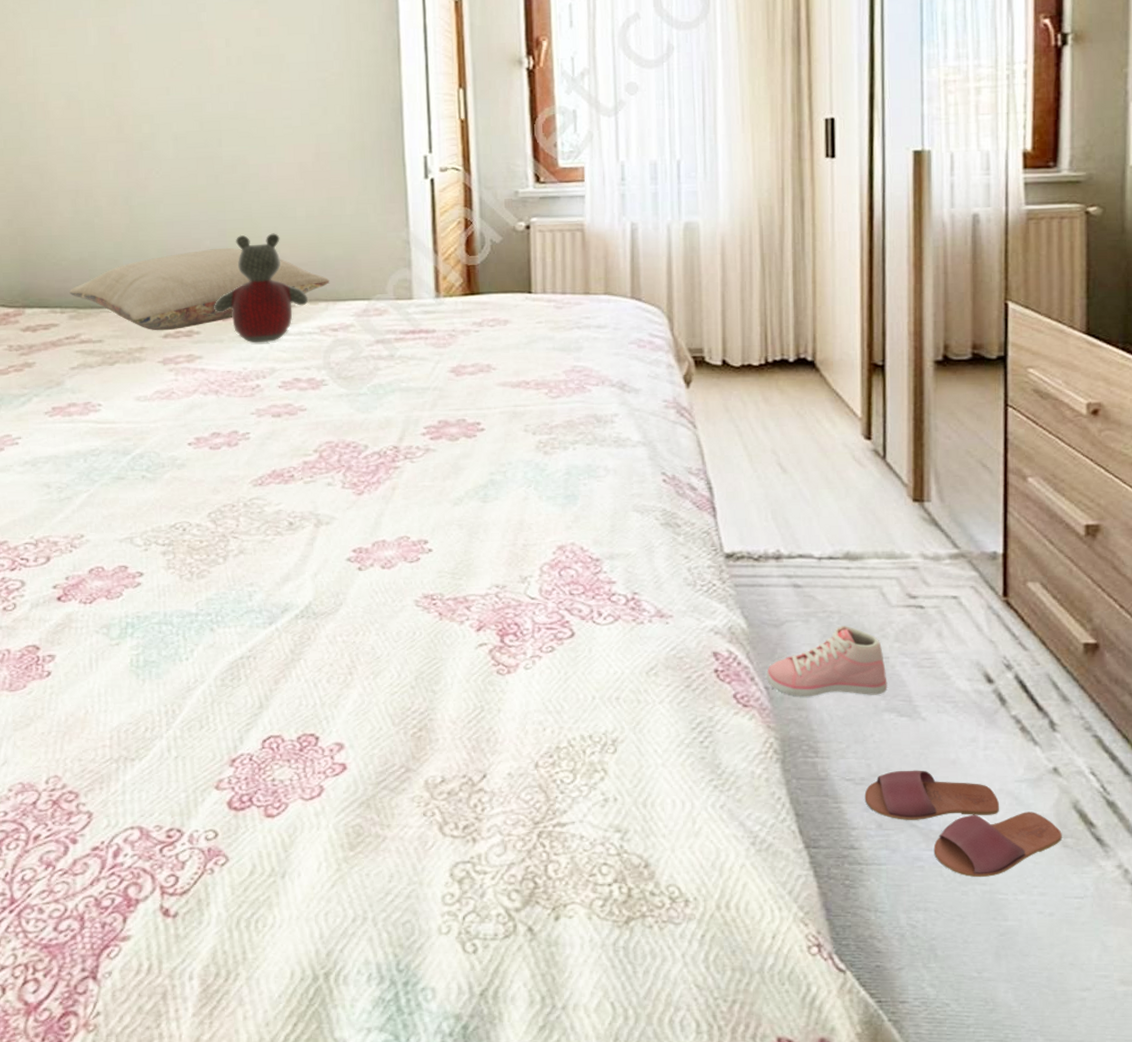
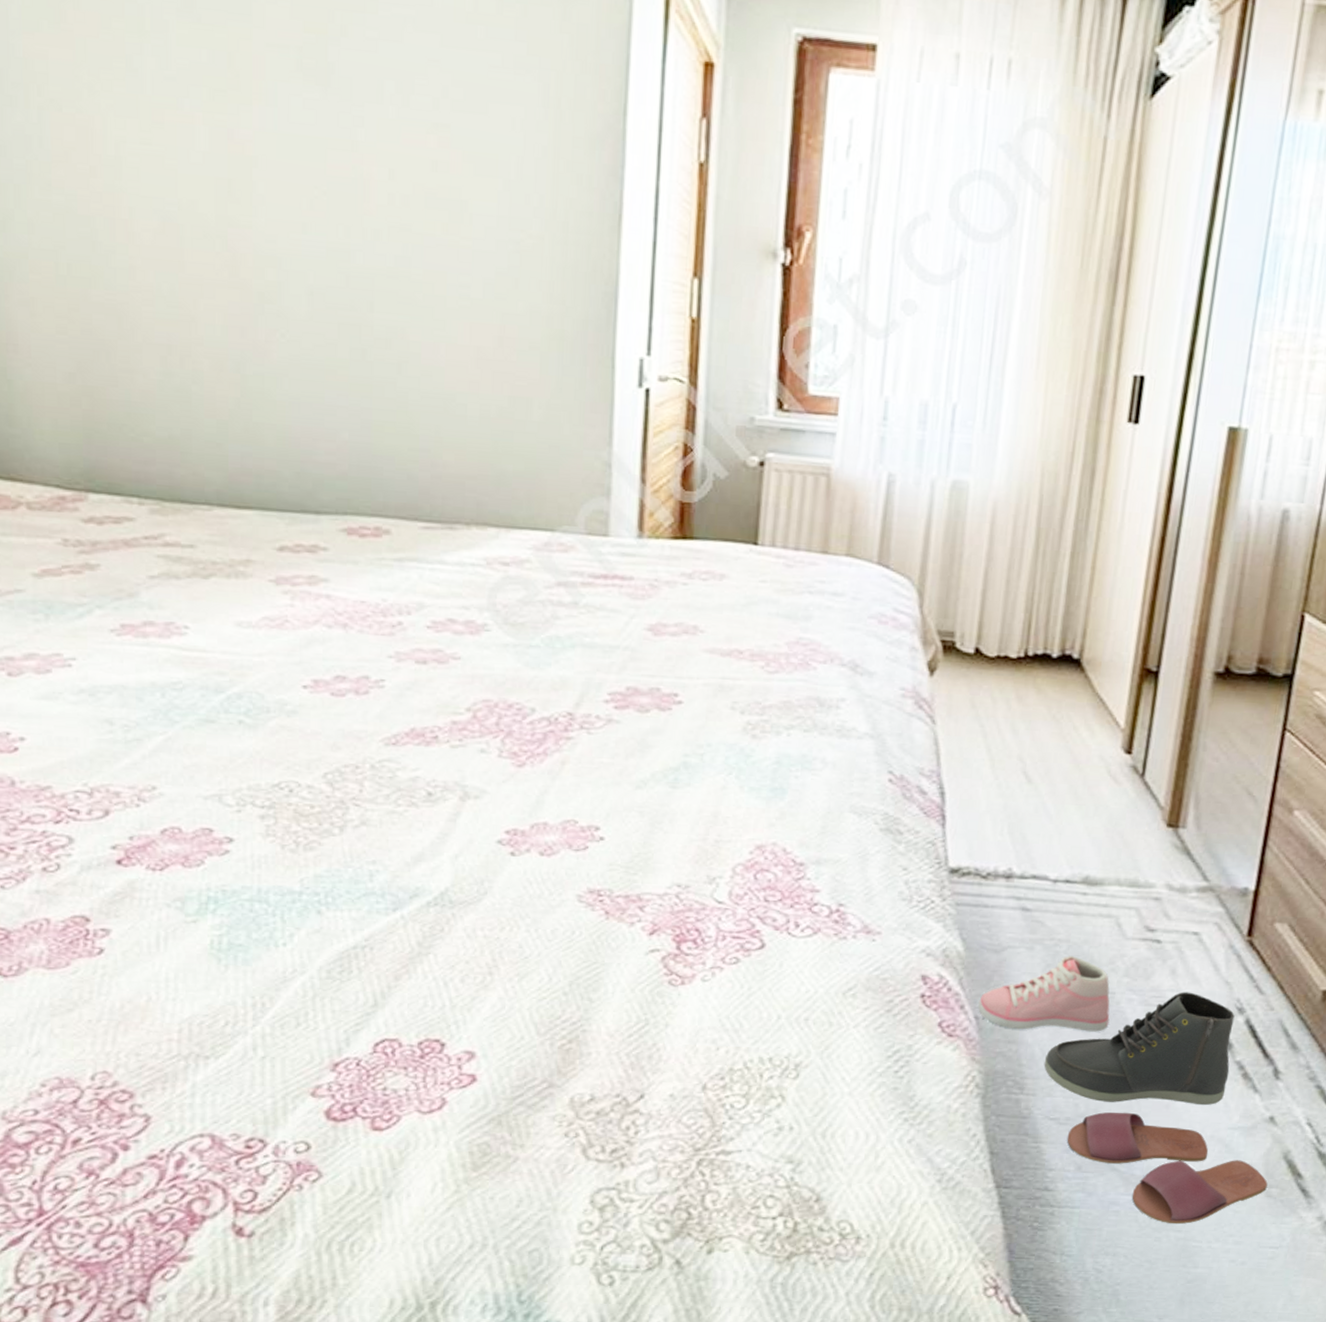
pillow: present [69,247,330,331] -> none [152,443,504,542]
stuffed bear: present [214,233,309,343] -> none [349,430,475,571]
sneaker: none [833,652,1007,761] -> present [1043,991,1235,1105]

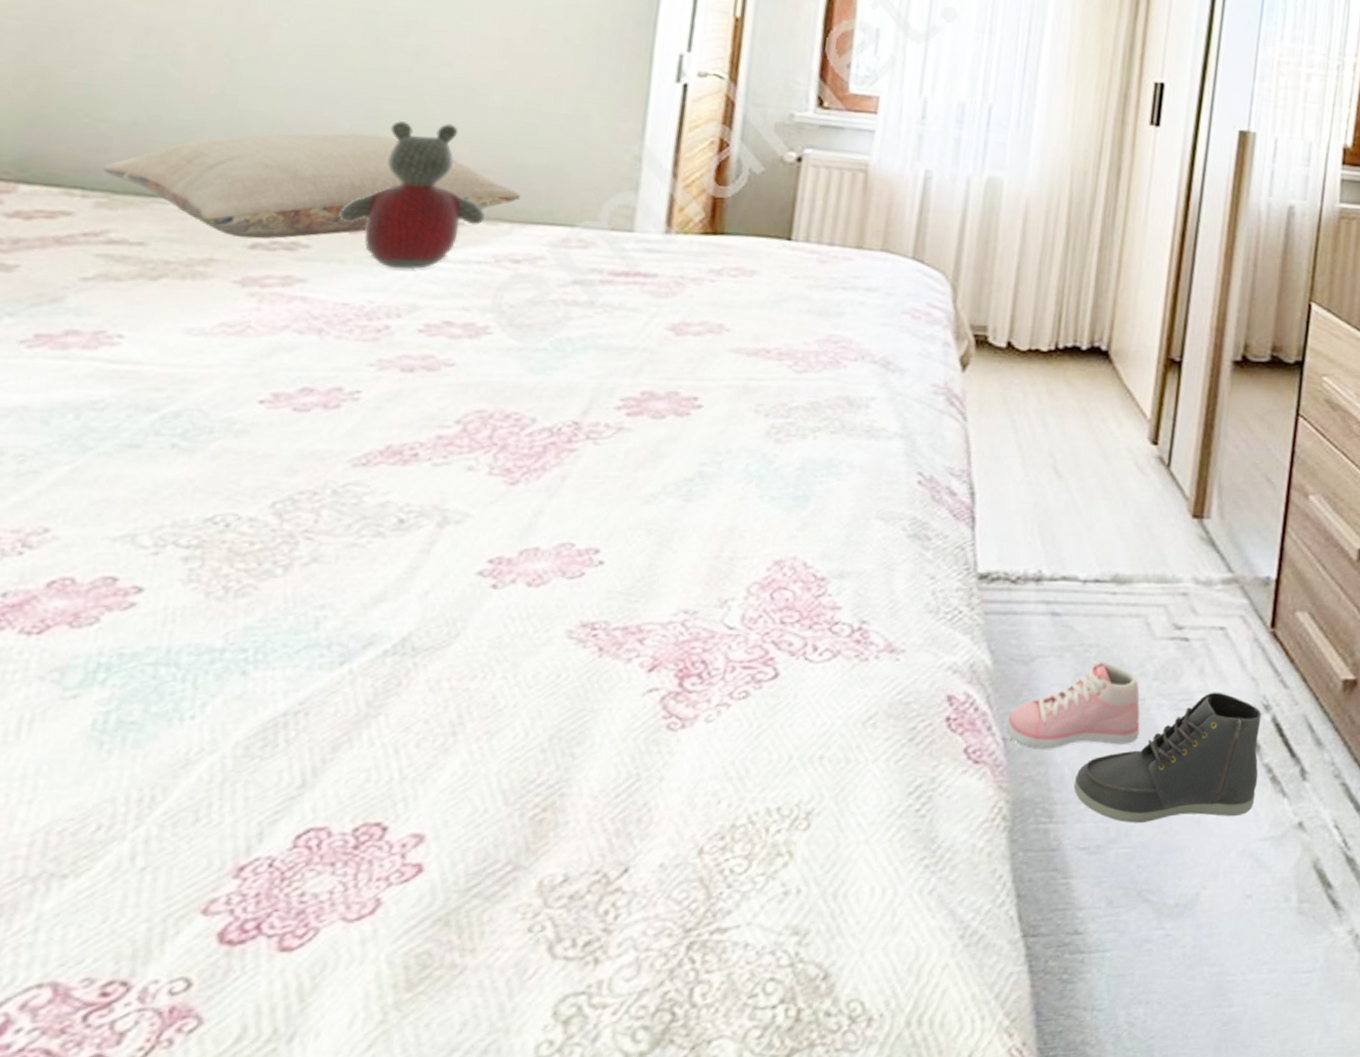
pillow: none [152,443,504,542] -> present [103,133,521,239]
stuffed bear: none [349,430,475,571] -> present [339,120,486,270]
slippers: present [1067,1112,1268,1225] -> none [1097,832,1299,958]

